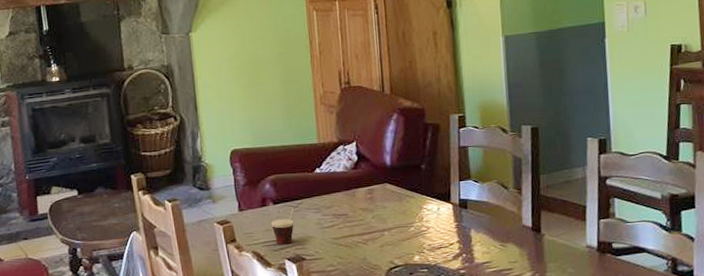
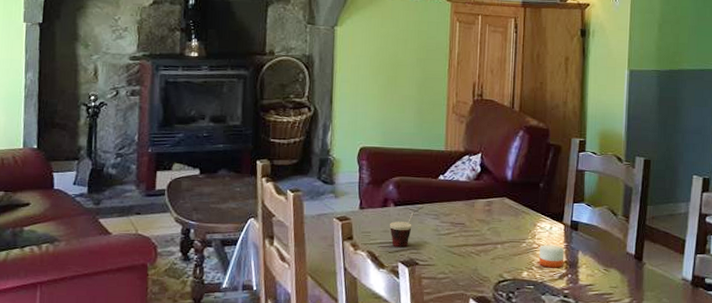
candle: none [428,225,457,250] -> present [538,244,565,268]

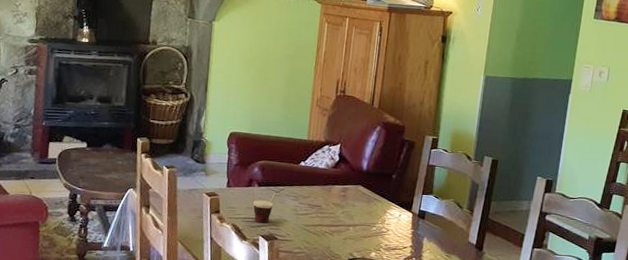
candle: present [538,244,565,268] -> none [386,229,411,251]

